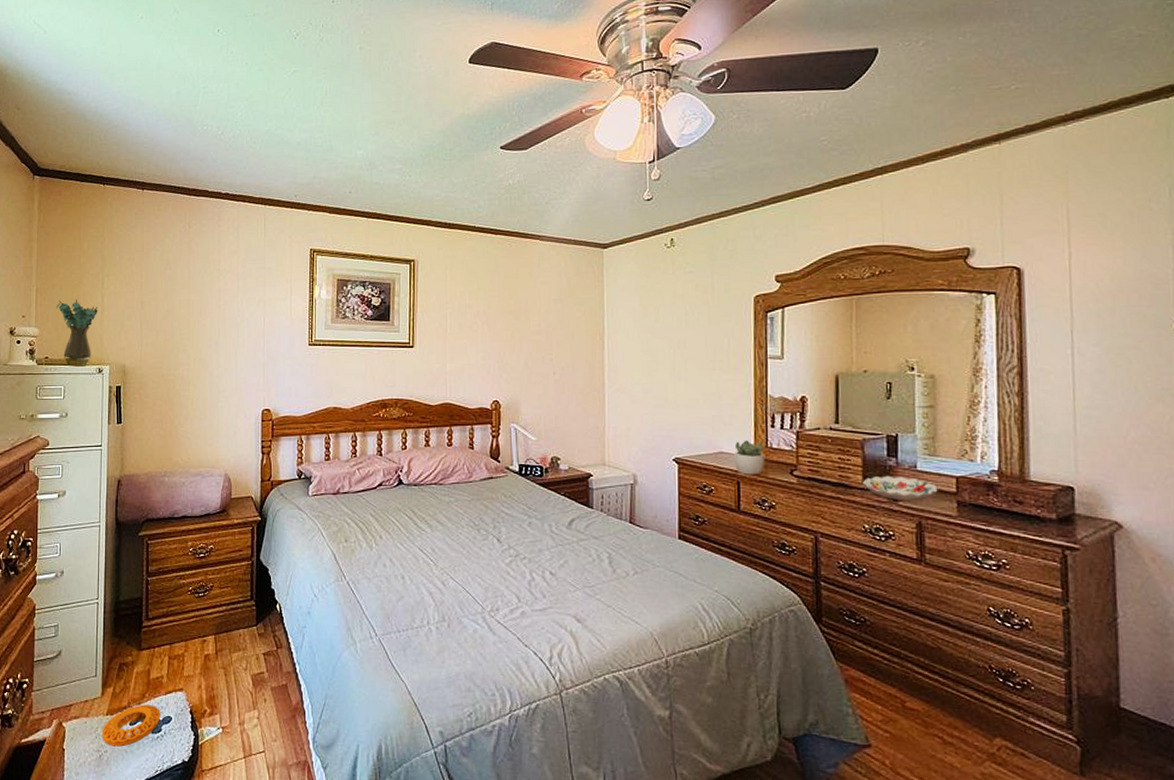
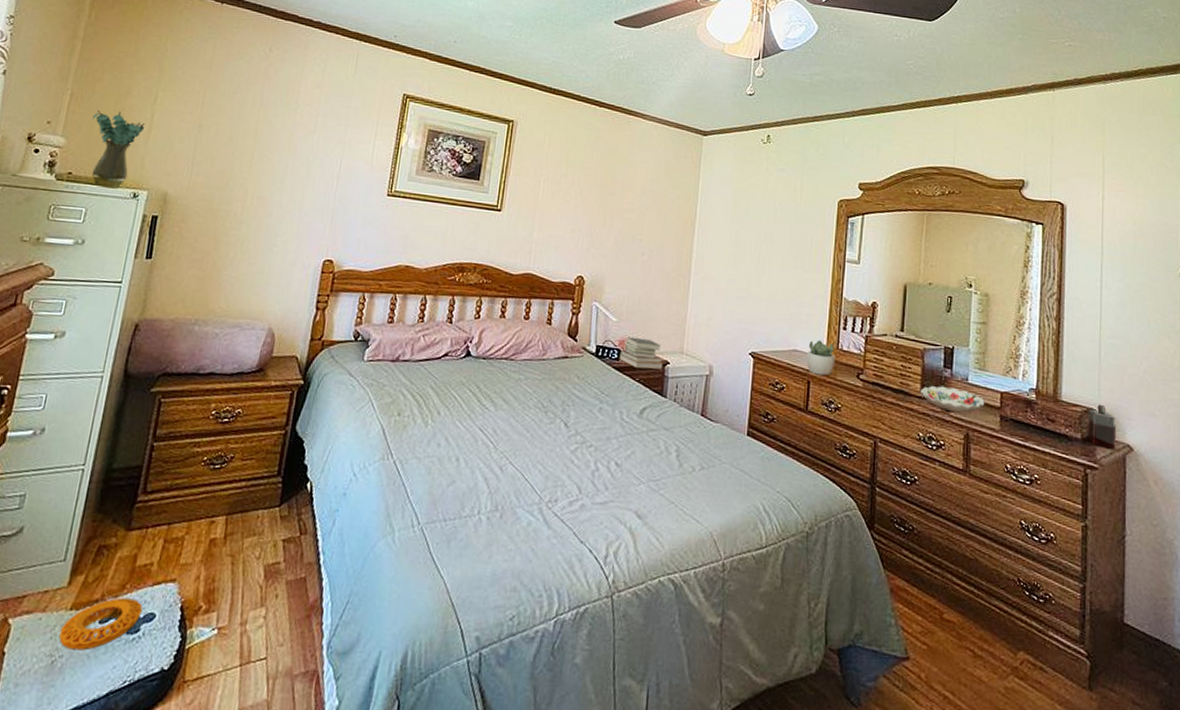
books: none [542,453,586,483] -> present [619,336,663,370]
perfume bottle: none [1064,481,1100,529] -> present [1088,404,1116,450]

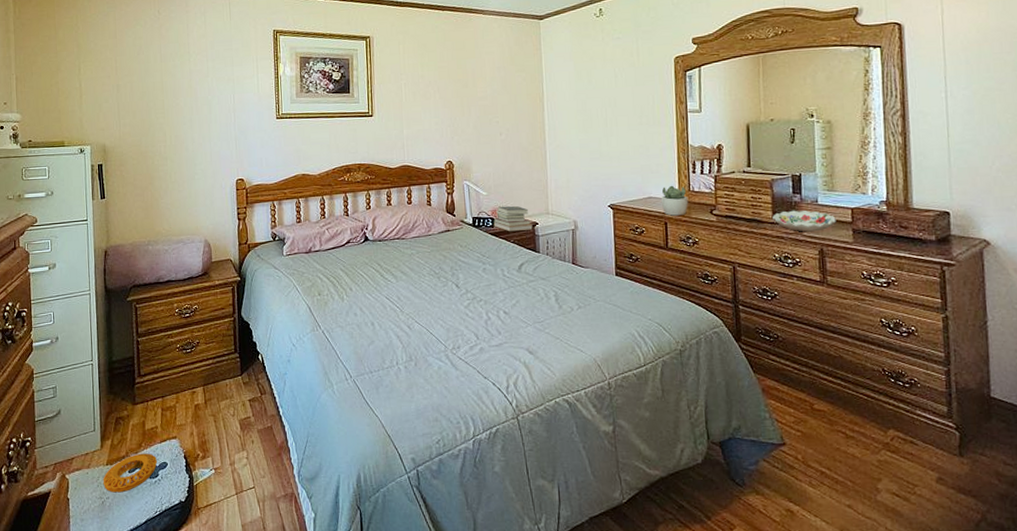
vase: present [91,111,146,189] -> none [36,85,77,149]
perfume bottle: present [1088,404,1116,450] -> none [941,206,972,247]

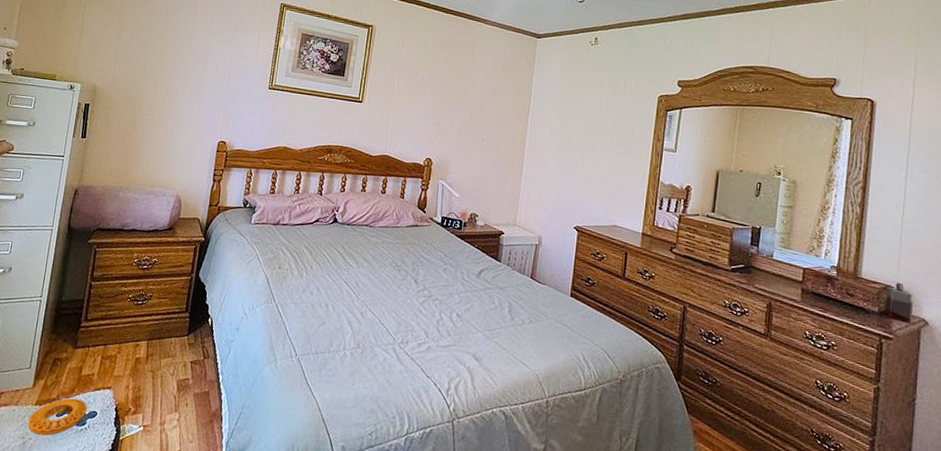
books: present [493,206,533,232] -> none [461,210,499,239]
succulent plant: present [661,185,689,216] -> none [624,217,651,249]
decorative bowl: present [773,210,836,232] -> none [728,260,788,286]
perfume bottle: none [941,206,972,247] -> present [885,282,913,323]

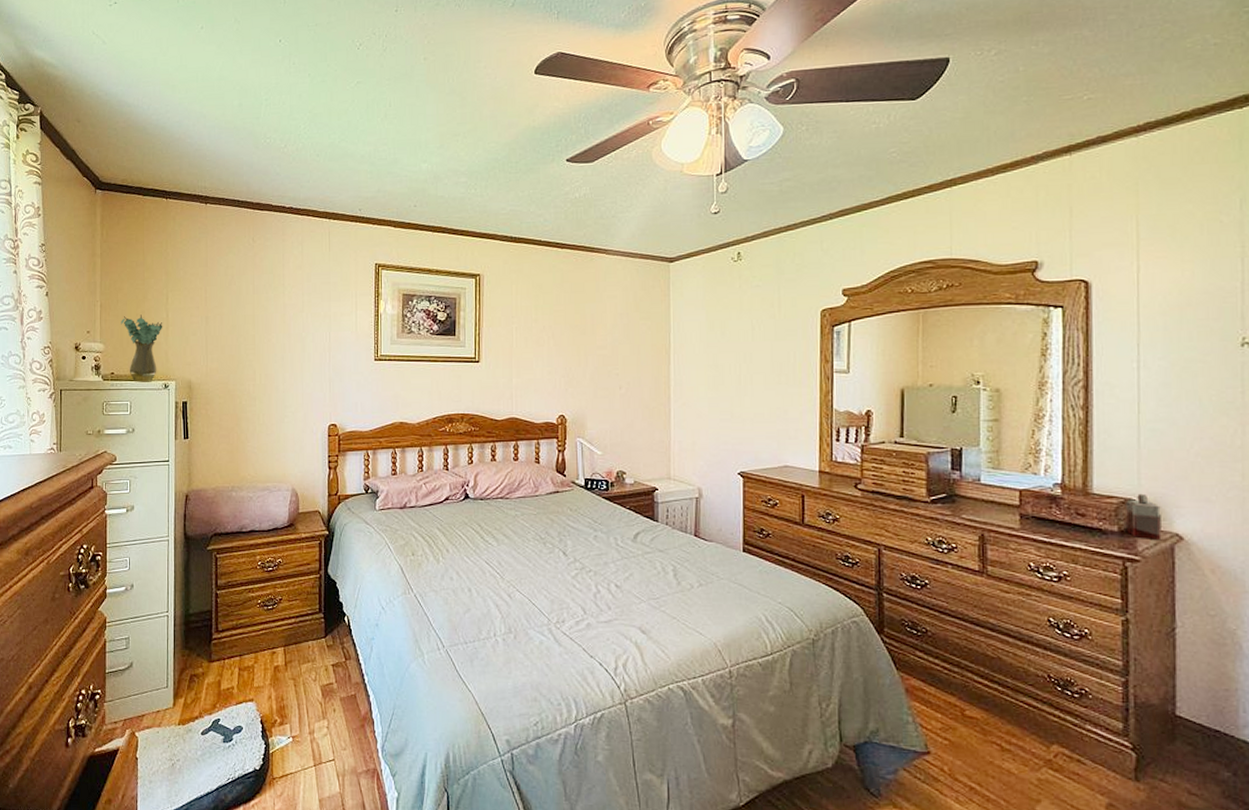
dog toy: present [28,398,87,436] -> none [174,714,231,756]
vase: none [37,19,78,82] -> present [121,315,163,382]

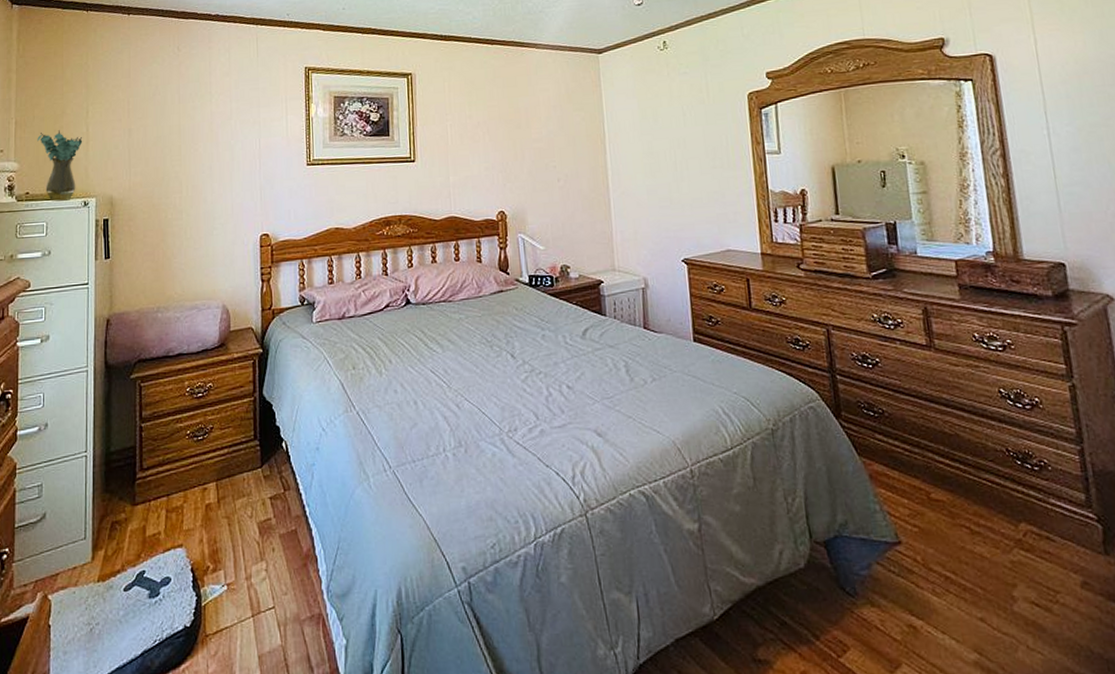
perfume bottle: present [1126,493,1161,541] -> none [1055,256,1093,303]

